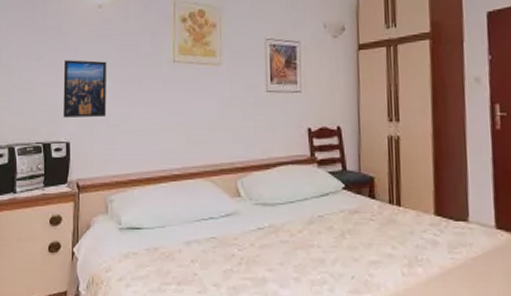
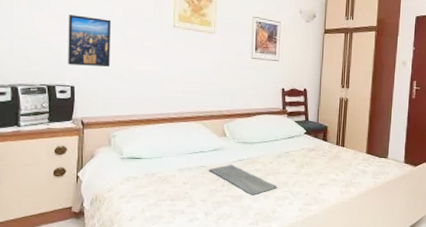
bath mat: none [221,234,312,278] -> present [209,164,278,195]

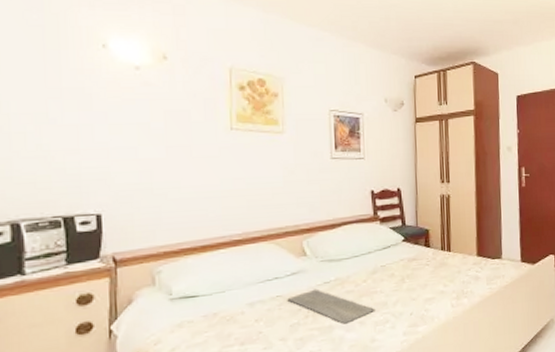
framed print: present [68,15,112,67] -> none [89,125,150,188]

